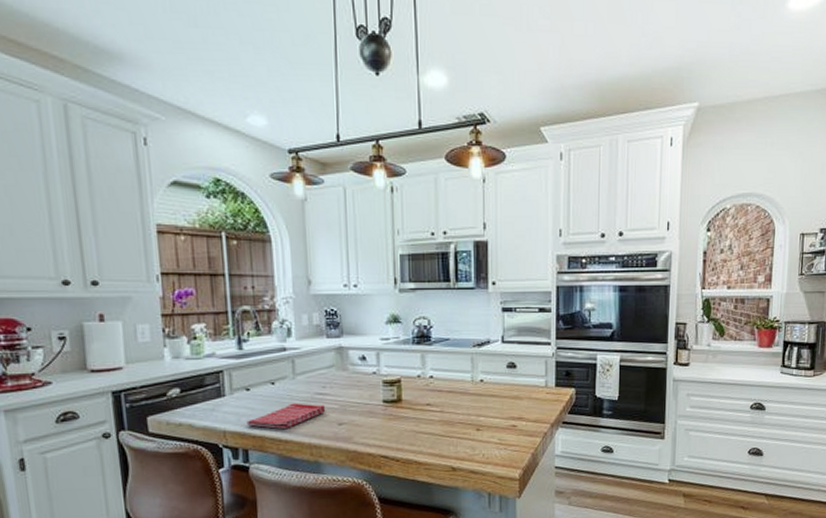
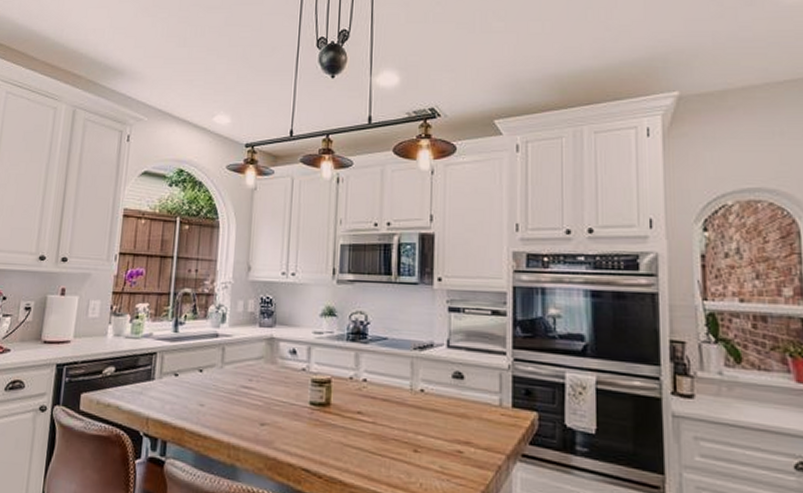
dish towel: present [246,403,326,429] -> none [169,394,250,423]

